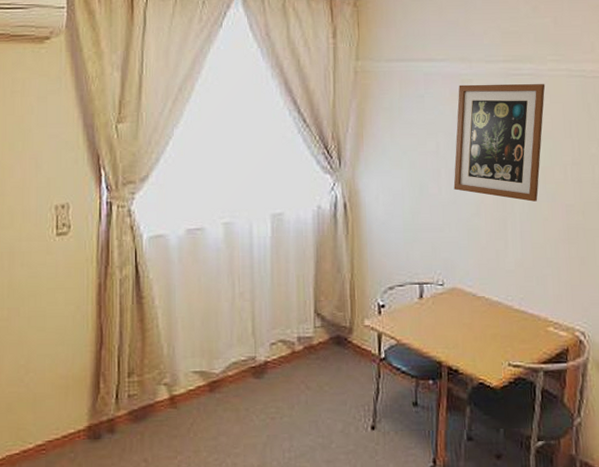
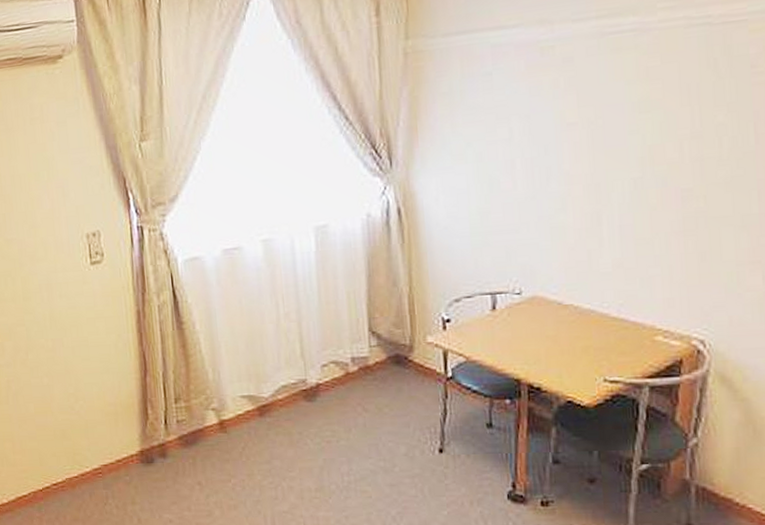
wall art: present [453,84,546,202] -> none [532,40,654,189]

